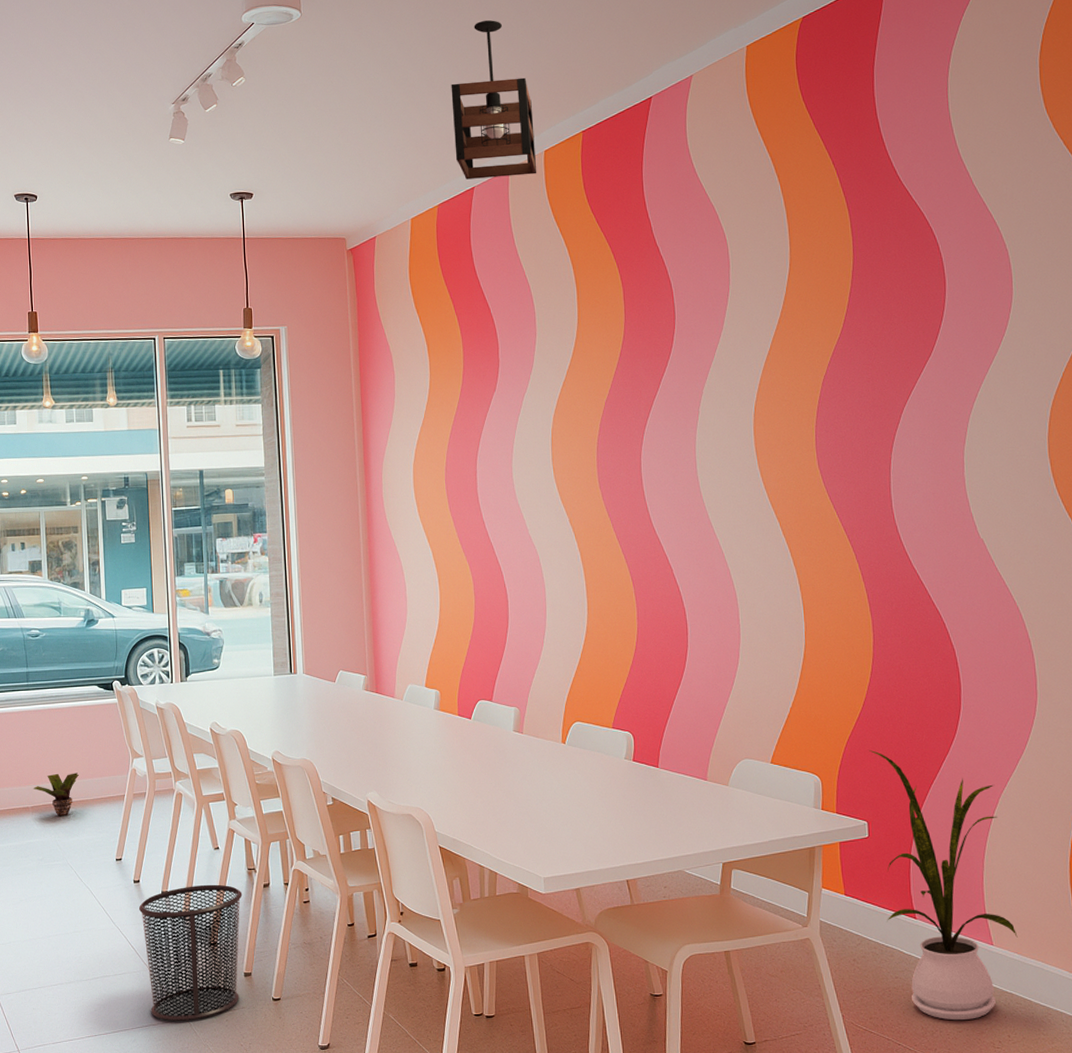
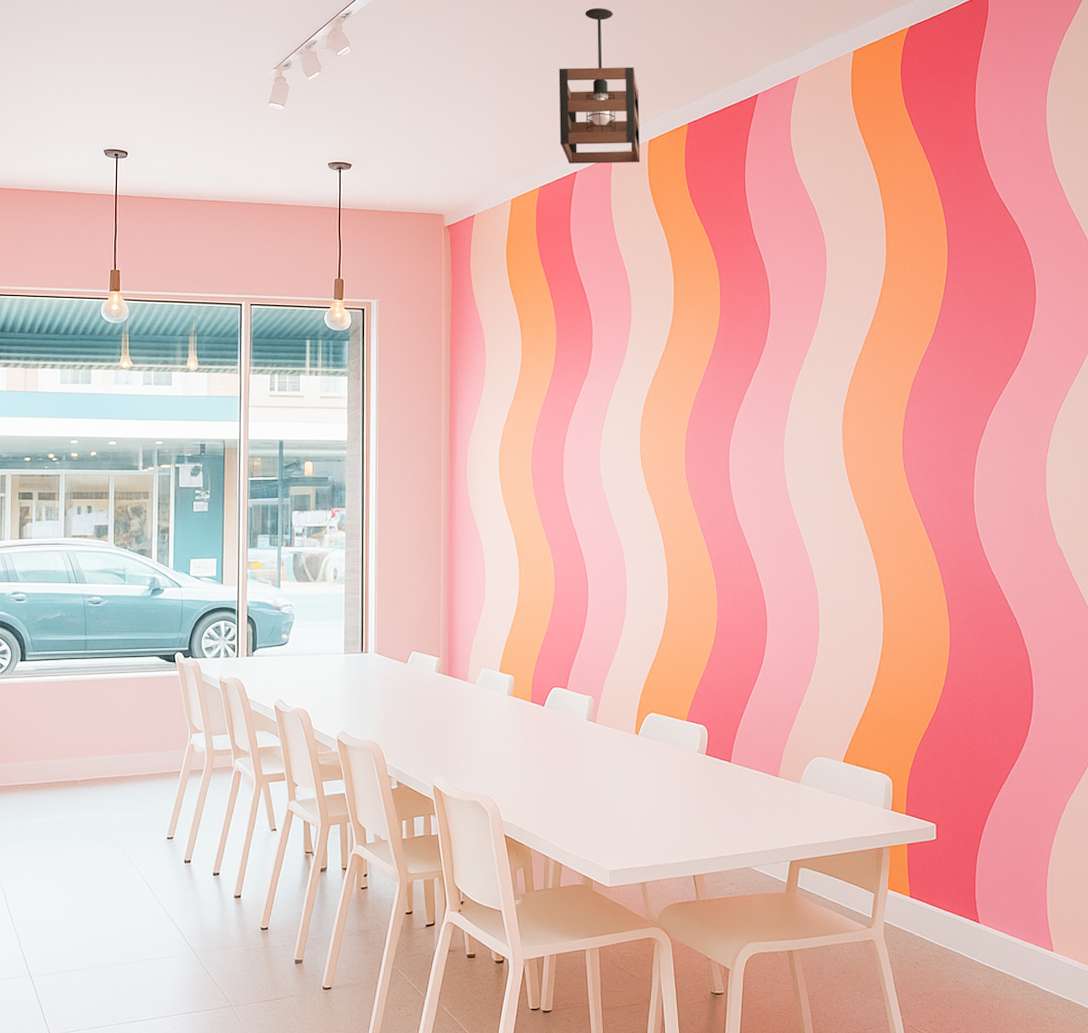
potted plant: present [33,773,79,817] -> none [84,746,133,791]
waste bin: present [138,884,243,1022] -> none [188,867,298,1009]
house plant: present [869,750,1018,1021] -> none [940,753,1078,1027]

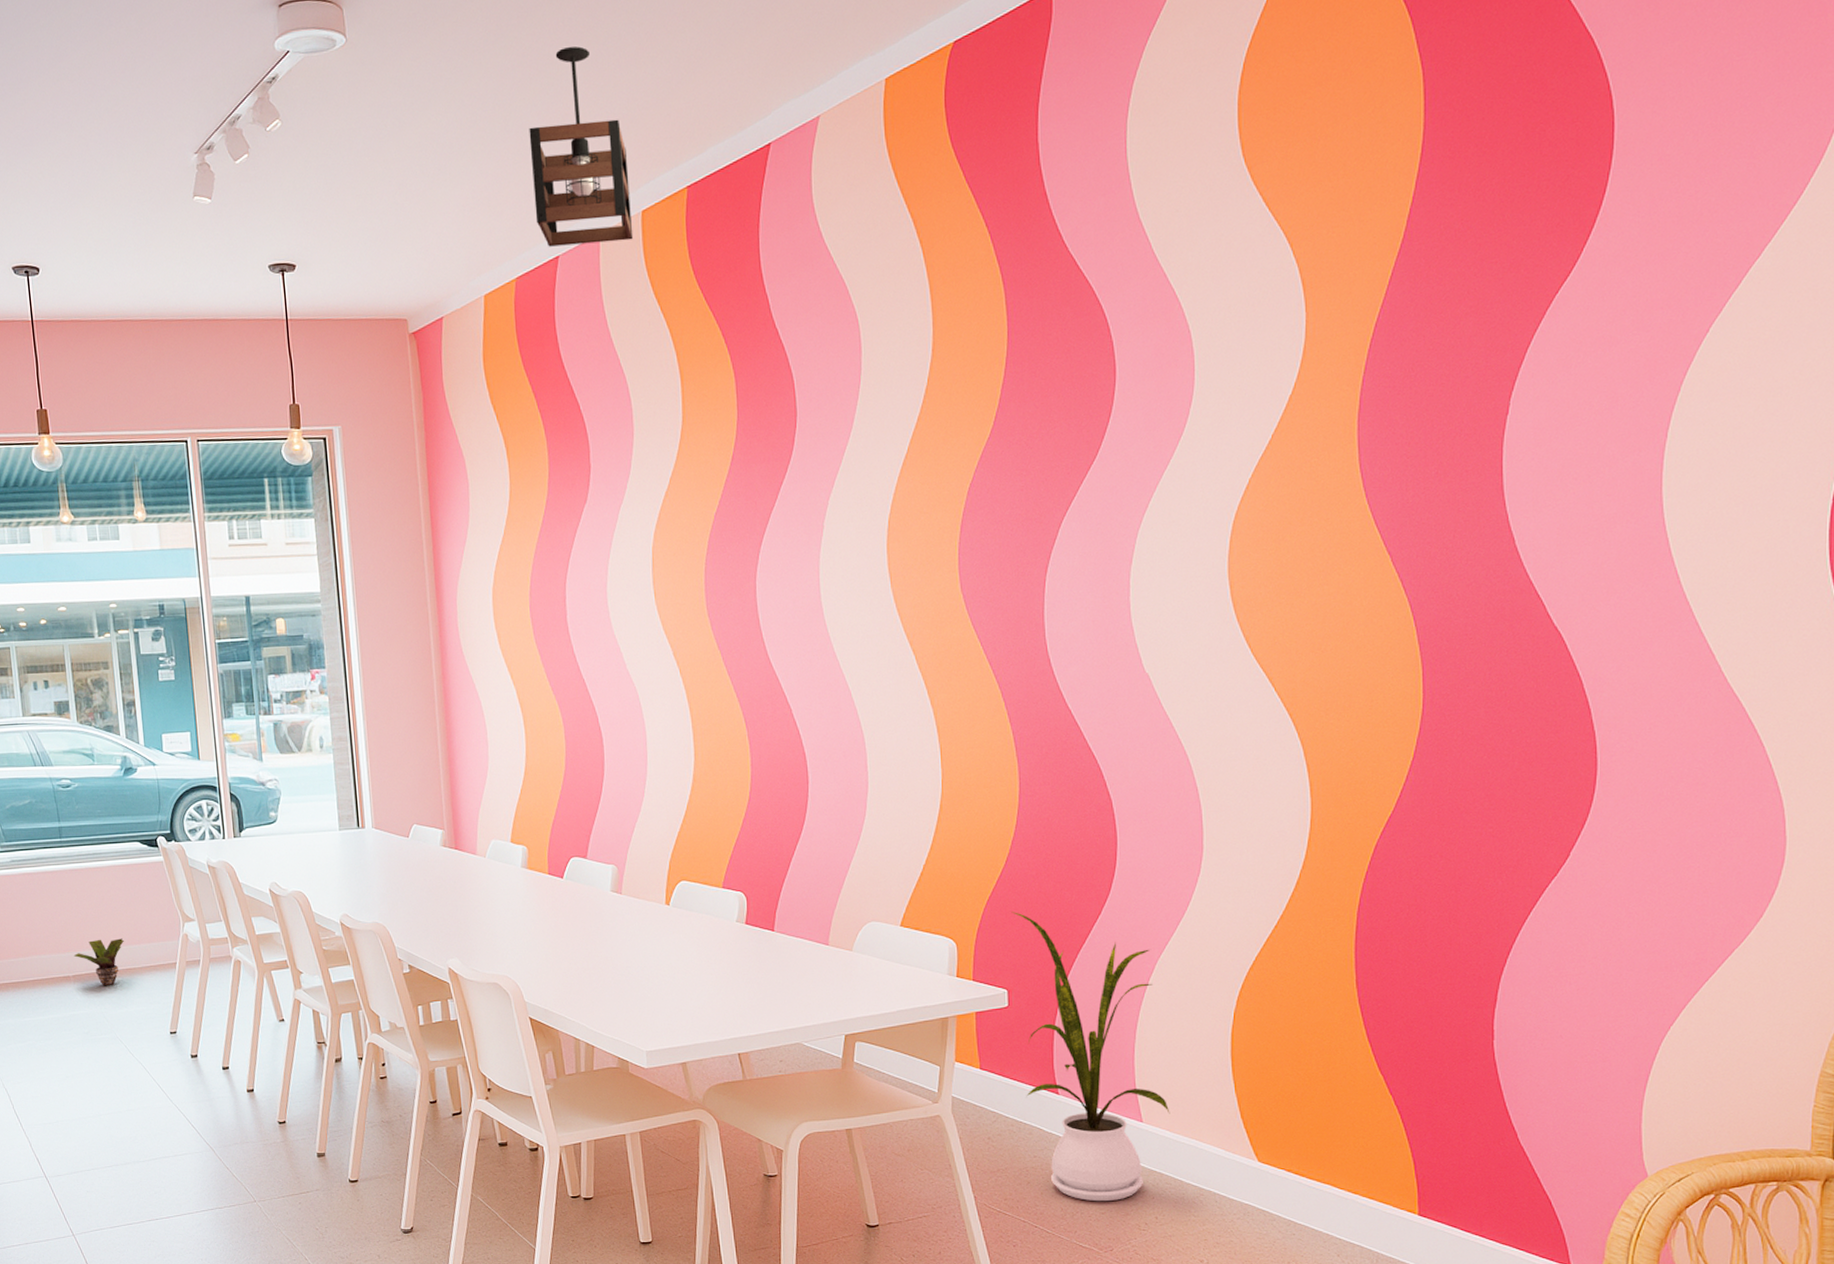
potted plant: none [84,746,133,791] -> present [73,938,124,986]
house plant: none [940,753,1078,1027] -> present [1011,912,1170,1202]

